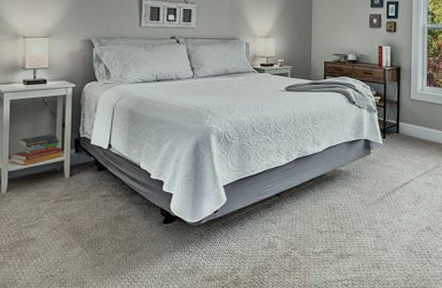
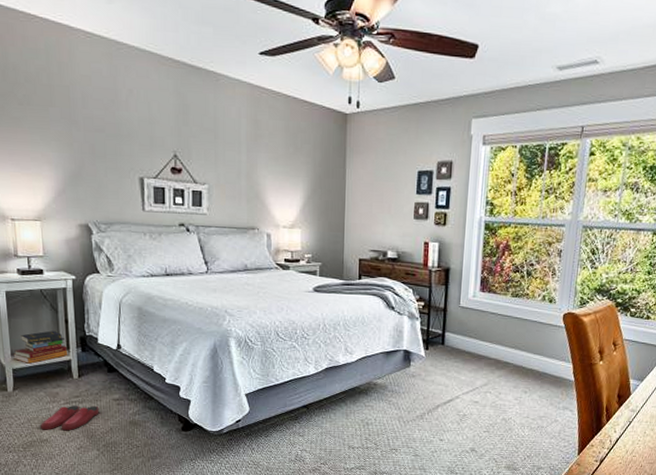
slippers: none [29,203,87,229] -> present [40,405,99,431]

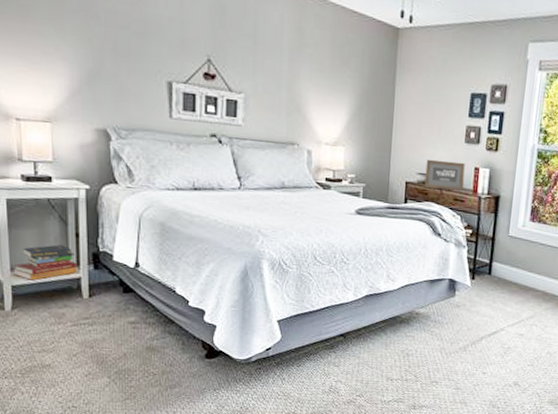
slippers: present [40,405,99,431] -> none [43,328,112,356]
picture frame: none [377,236,415,265] -> present [424,159,465,191]

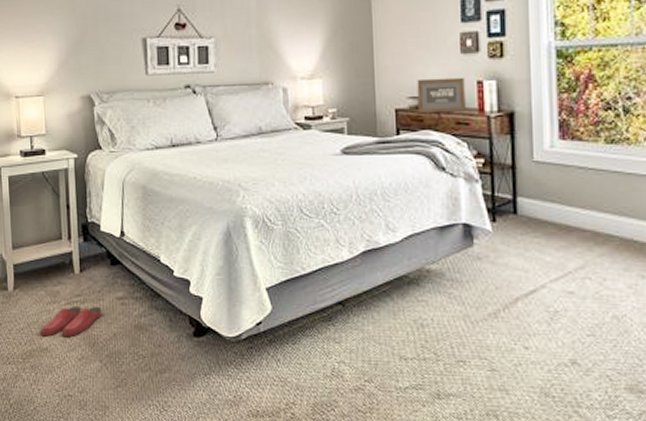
books: present [13,244,78,281] -> none [14,218,70,258]
slippers: none [43,328,112,356] -> present [40,306,102,338]

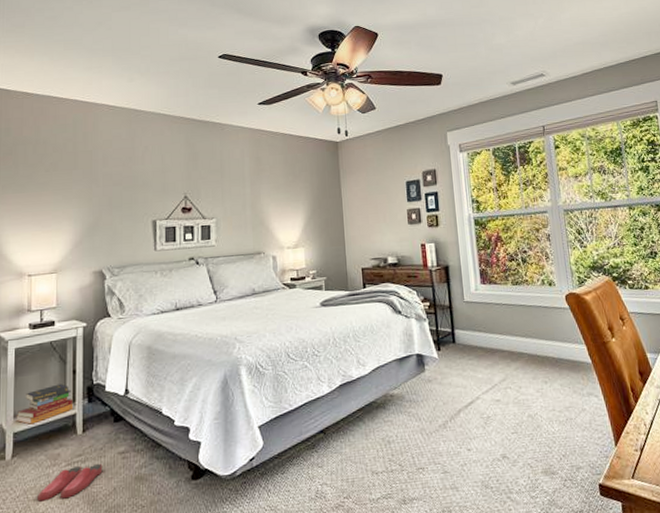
books: none [14,218,70,258] -> present [16,383,74,425]
picture frame: present [417,77,466,114] -> none [377,241,414,271]

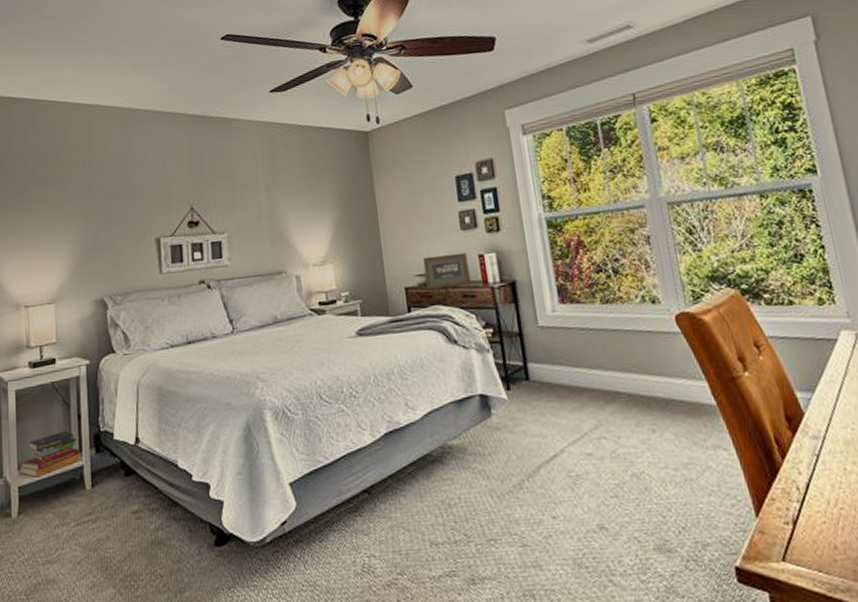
slippers: present [38,463,103,502] -> none [47,523,116,566]
picture frame: none [377,241,414,271] -> present [423,252,471,291]

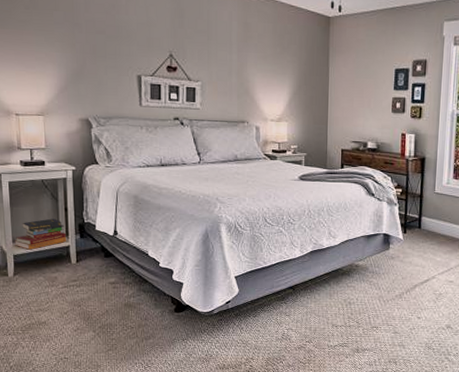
picture frame: present [423,252,471,291] -> none [358,128,393,155]

